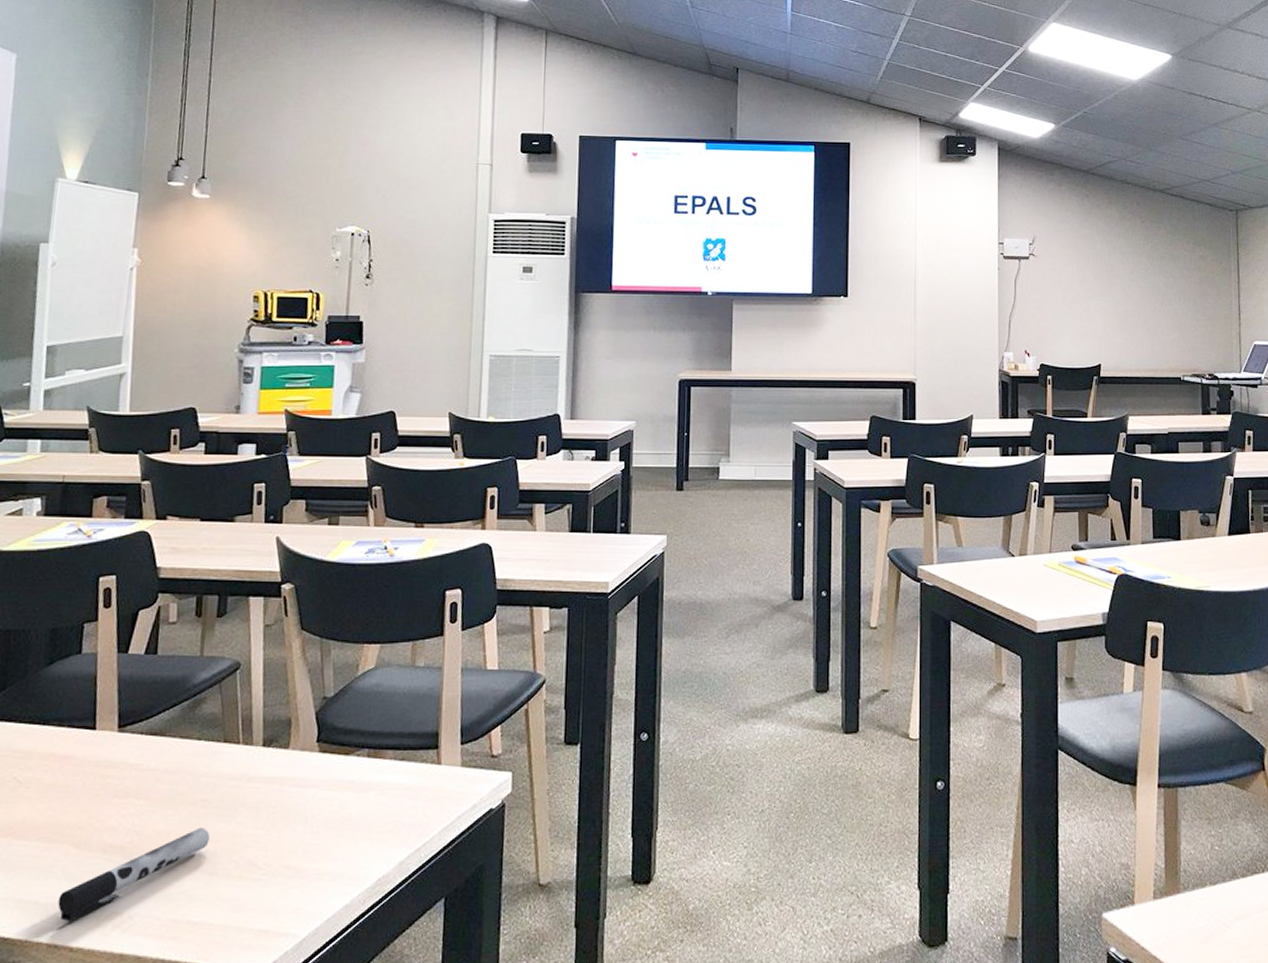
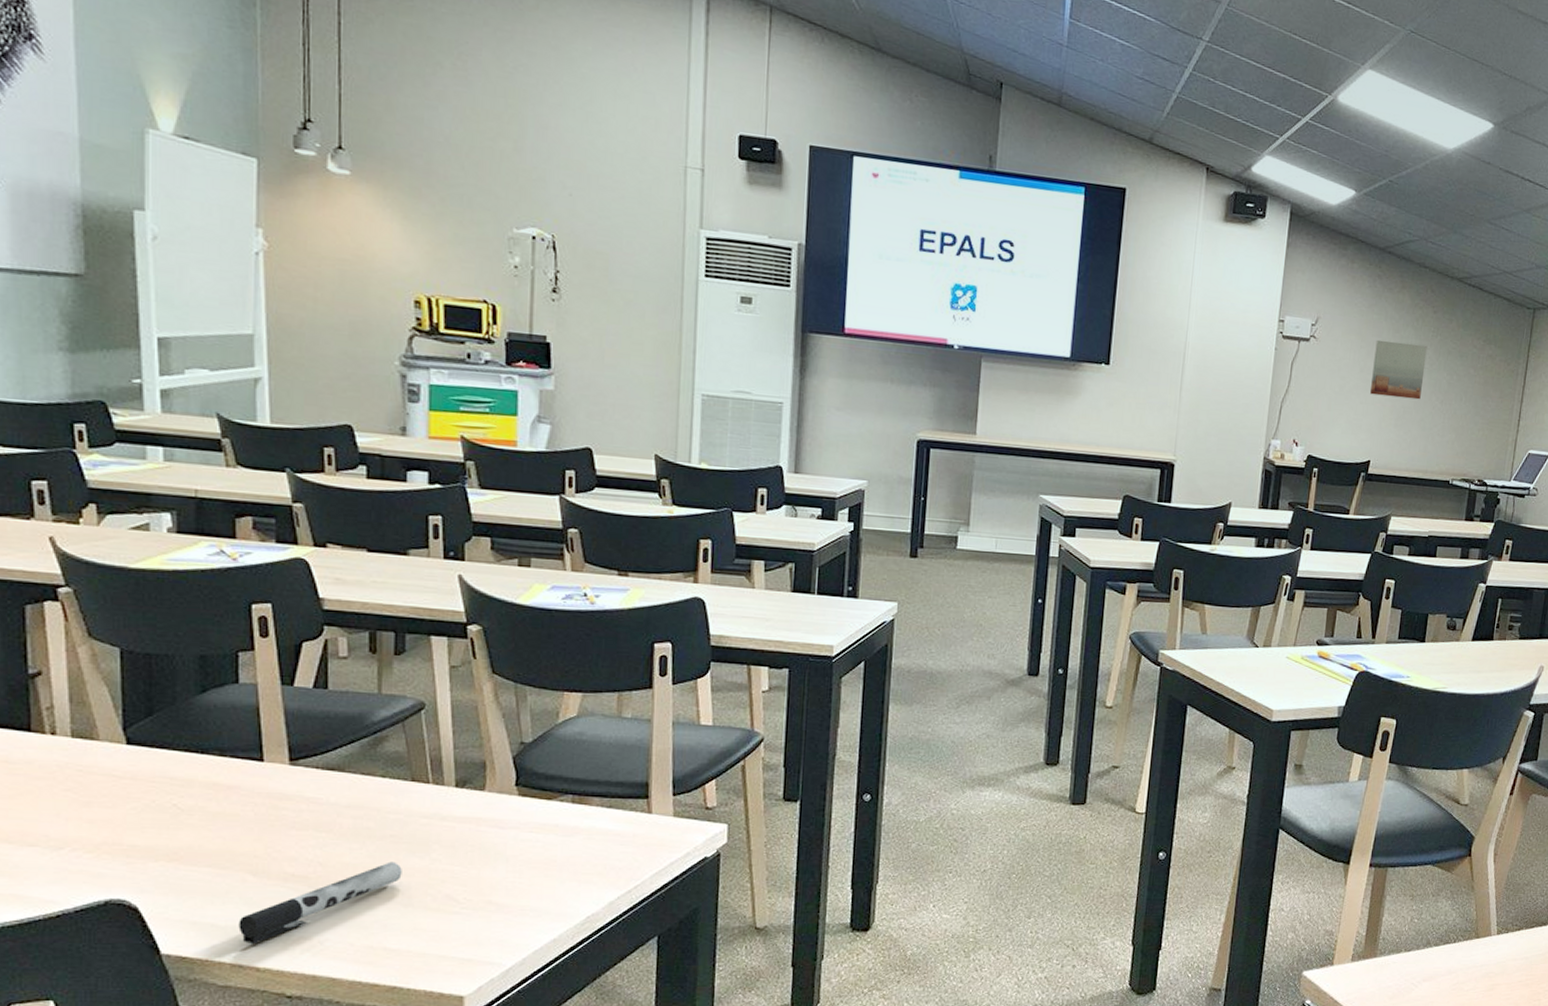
wall art: none [1091,252,1141,303] -> present [1370,339,1427,400]

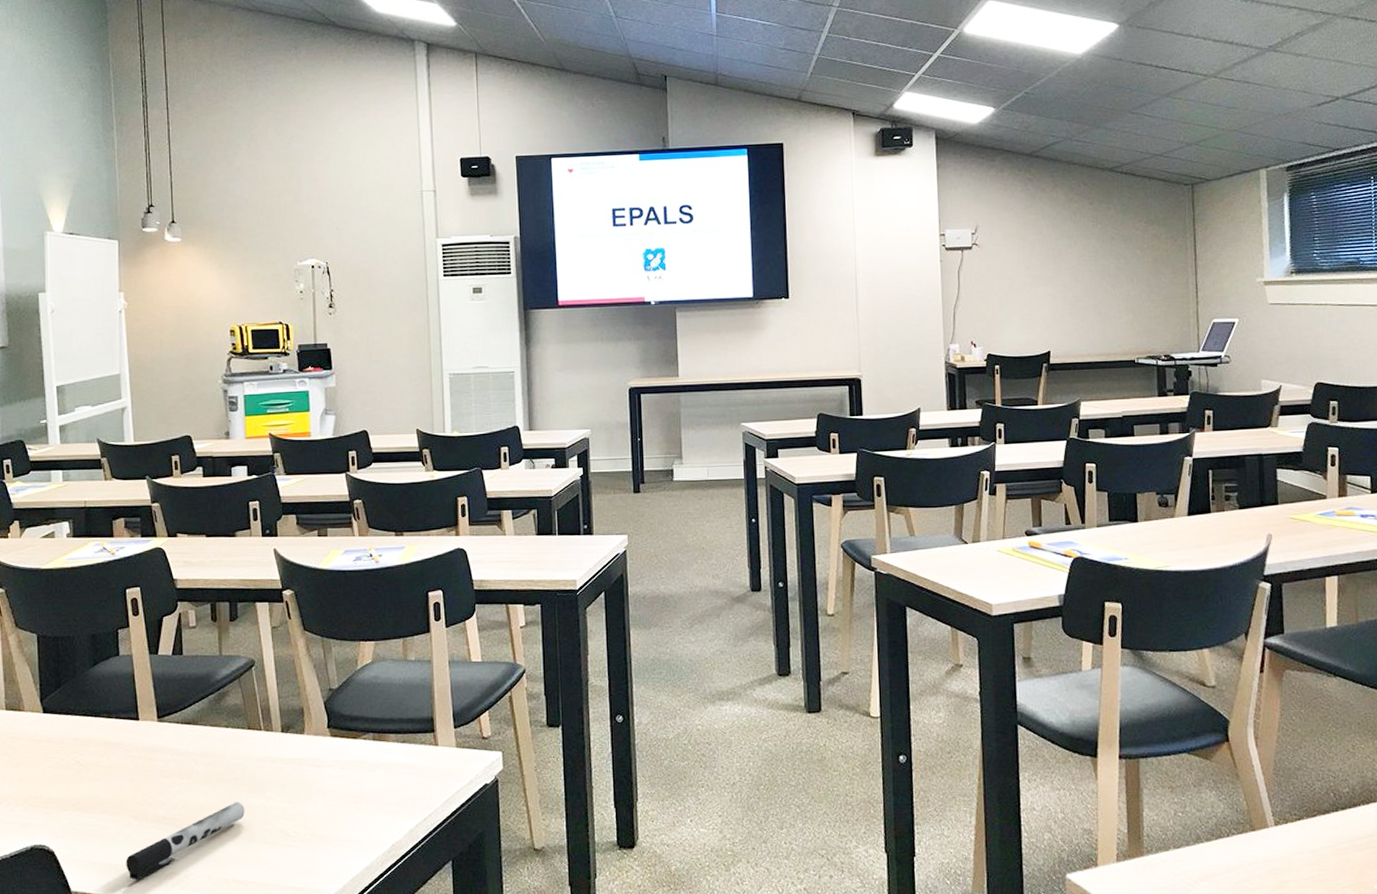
wall art: present [1370,339,1427,400] -> none [1037,235,1091,289]

